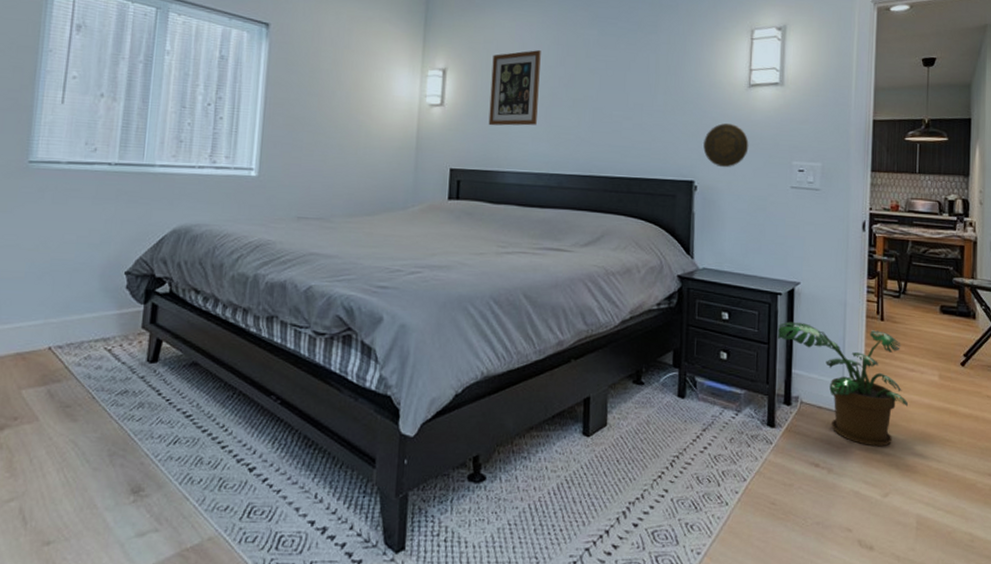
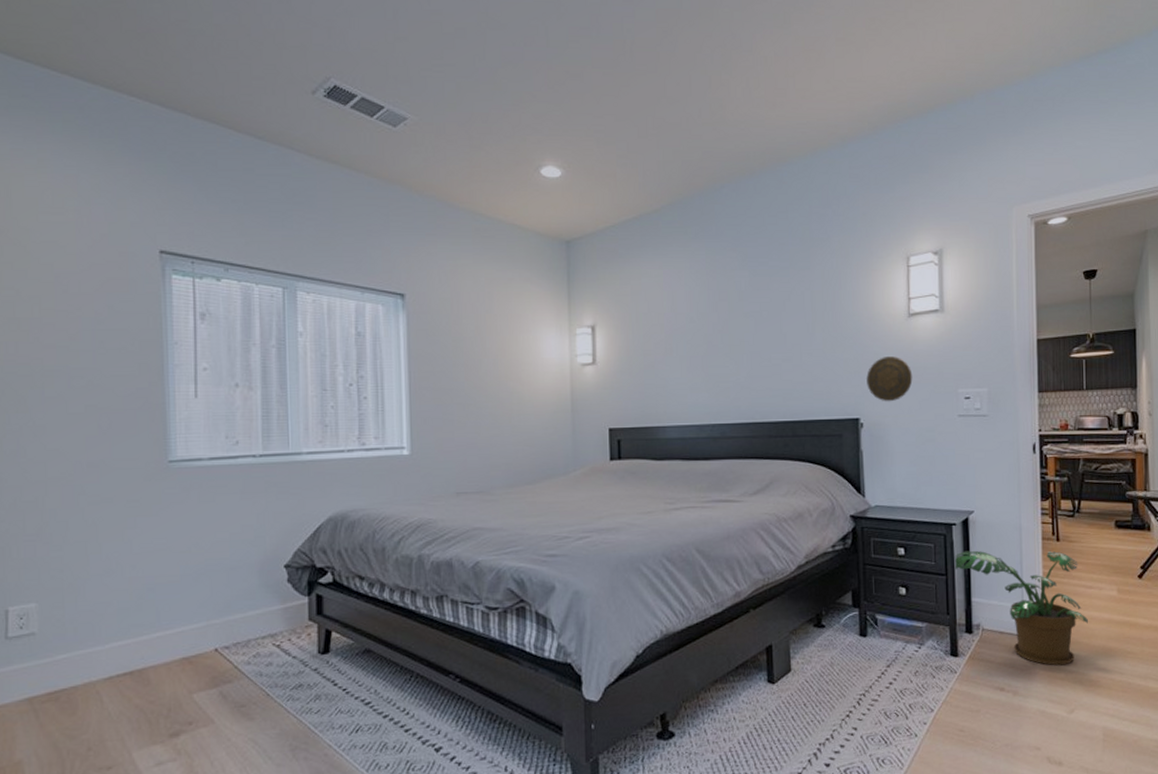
wall art: present [488,50,541,126] -> none [642,298,694,381]

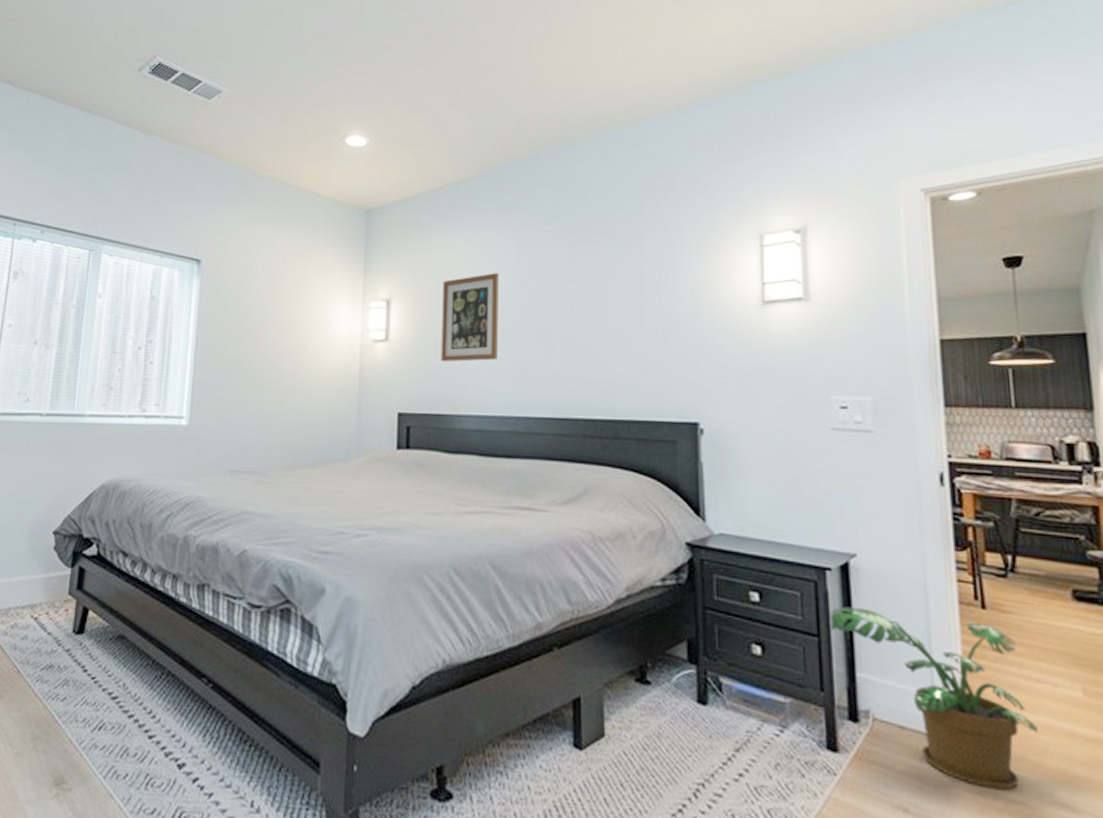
wall art: none [642,298,694,381] -> present [440,273,499,362]
decorative plate: present [865,356,913,402] -> none [706,350,769,406]

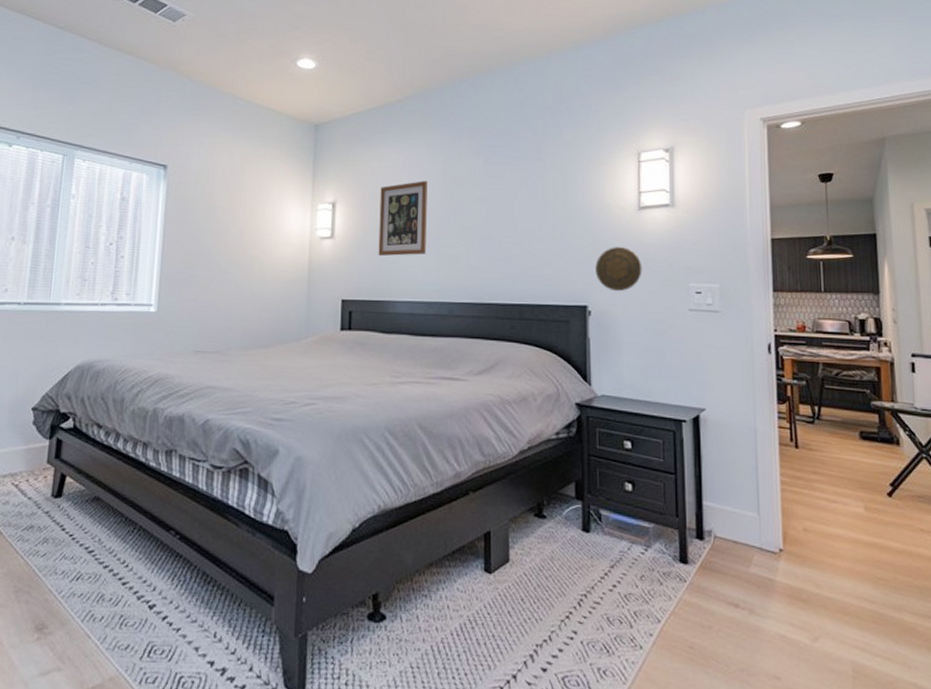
decorative plate: none [706,350,769,406] -> present [594,247,642,292]
potted plant: present [829,606,1039,790] -> none [684,450,833,586]

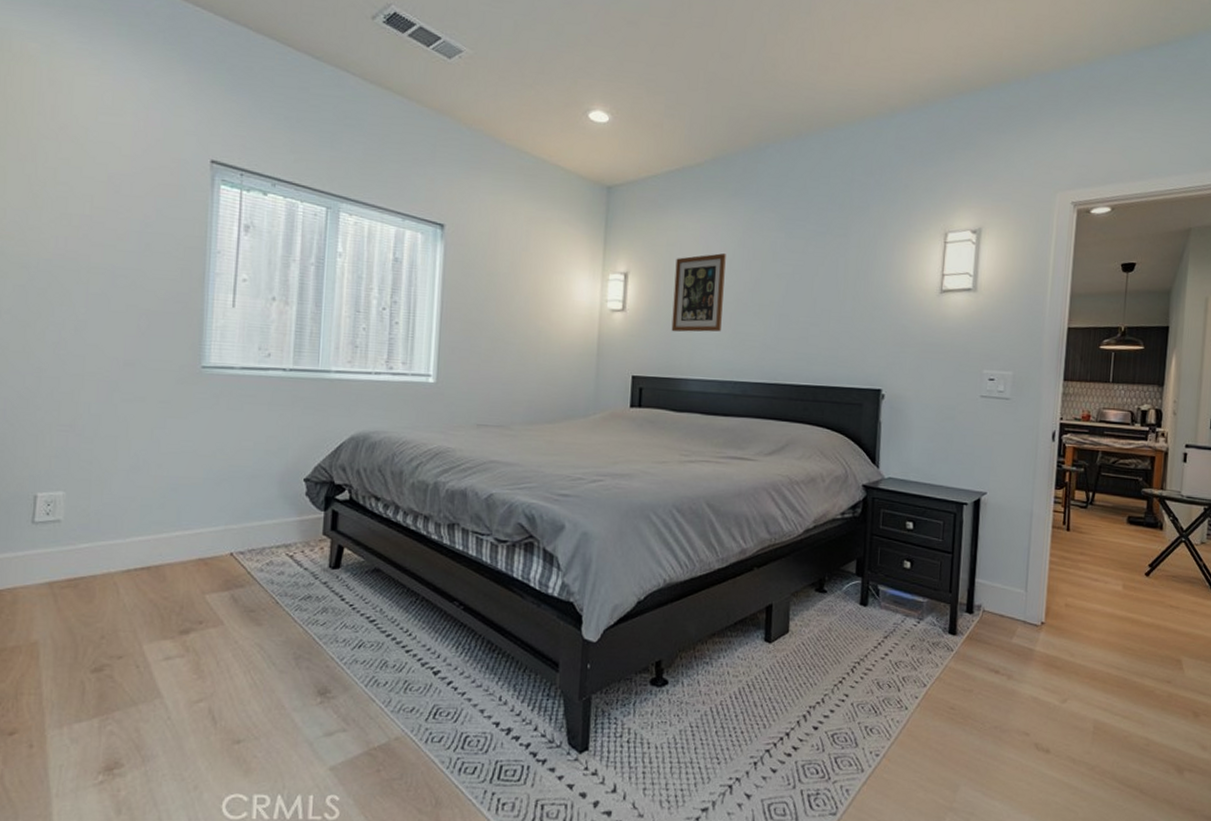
decorative plate: present [594,247,642,292] -> none [891,330,939,376]

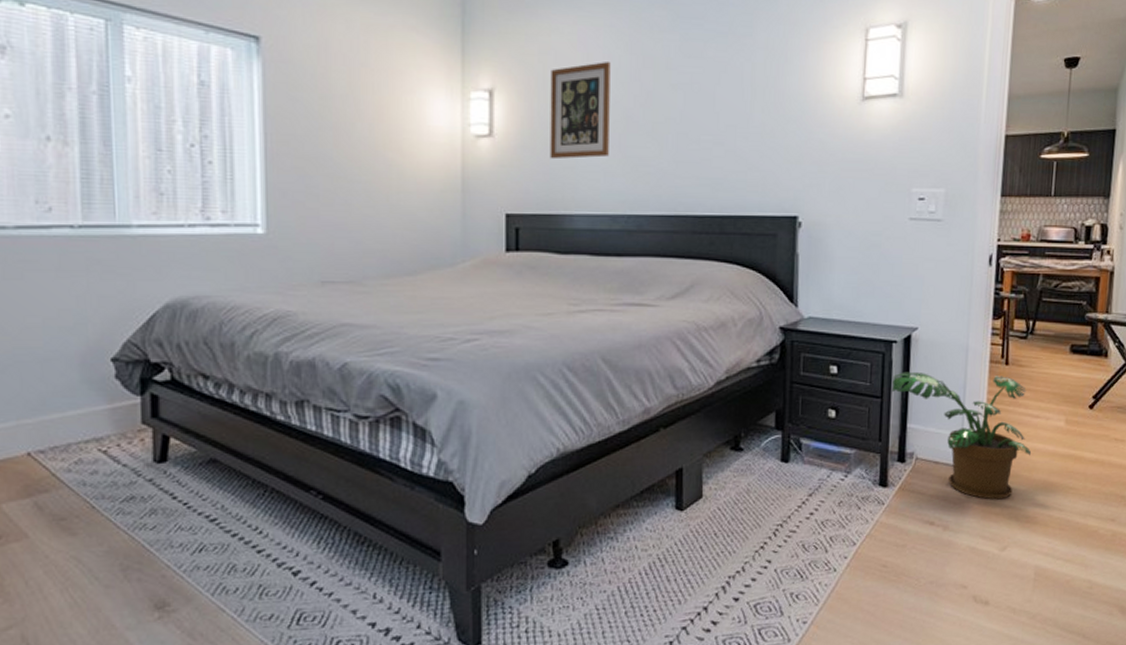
potted plant: none [962,531,1091,655] -> present [892,371,1032,500]

